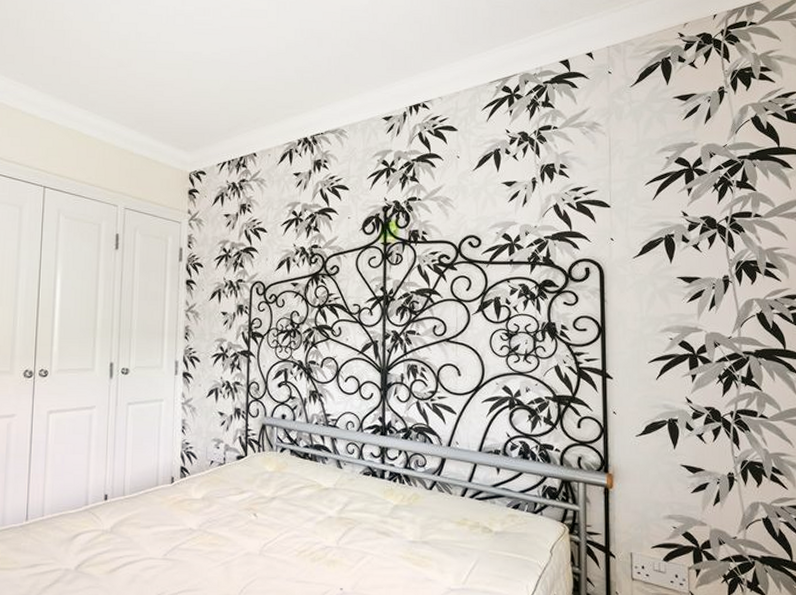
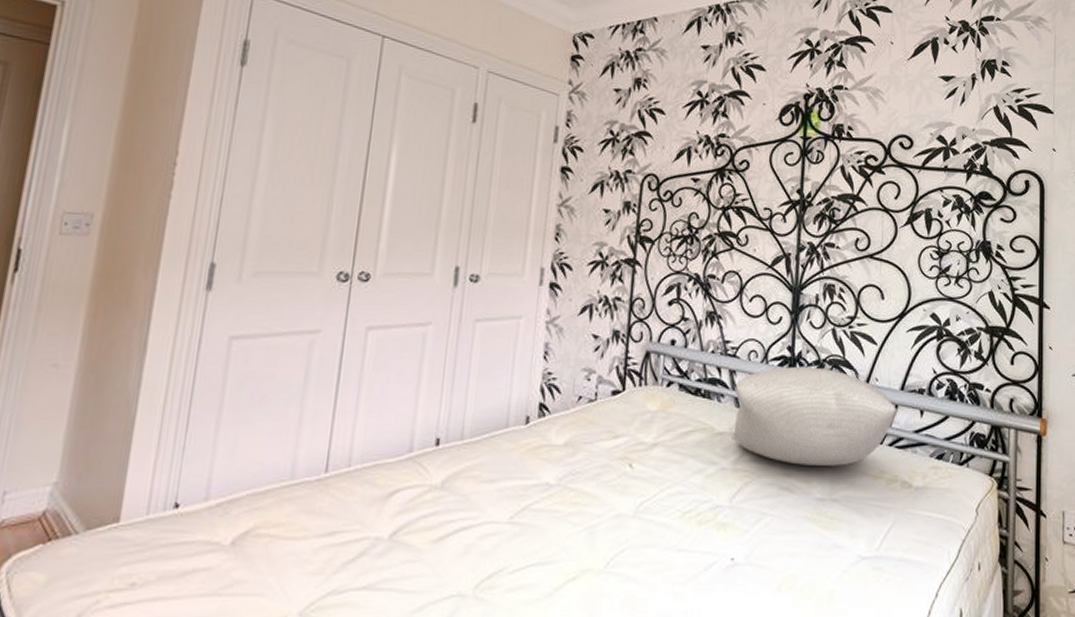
pillow: none [336,433,477,515] -> present [731,366,898,466]

